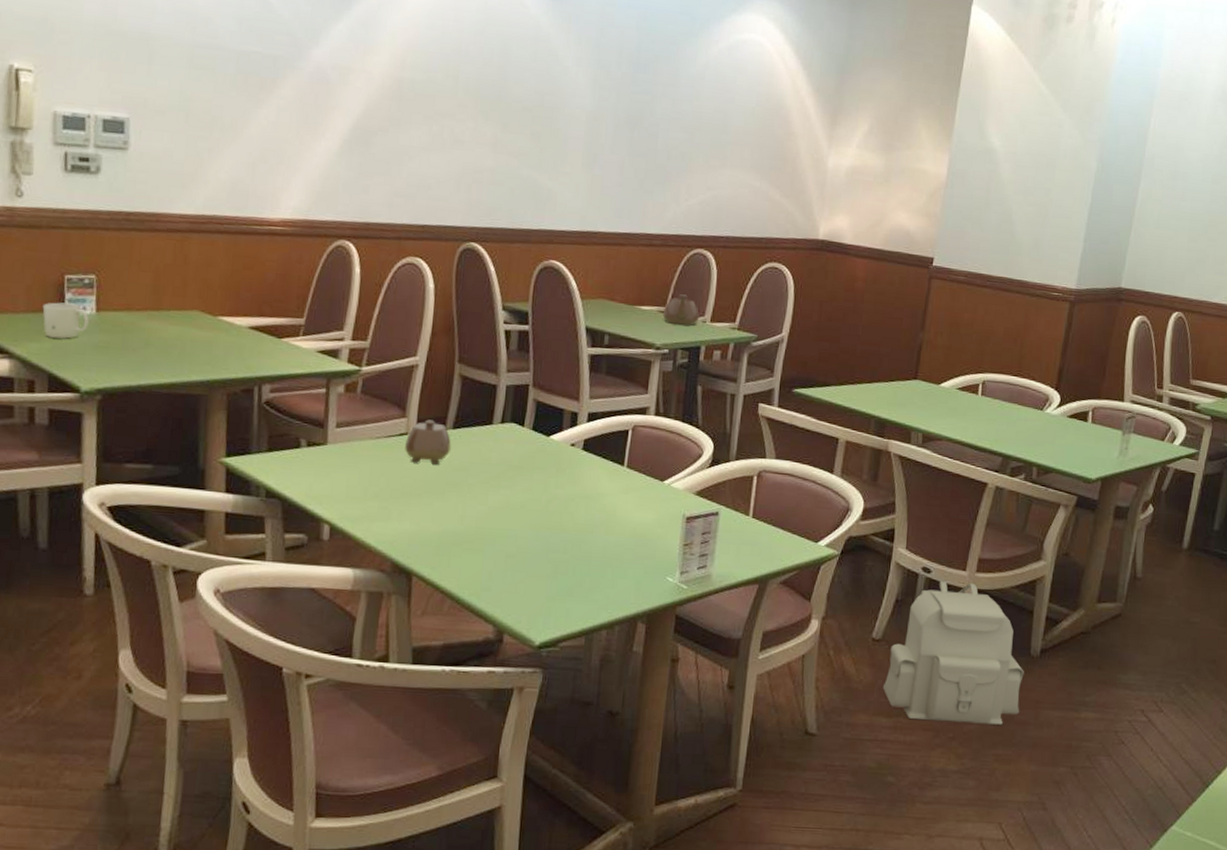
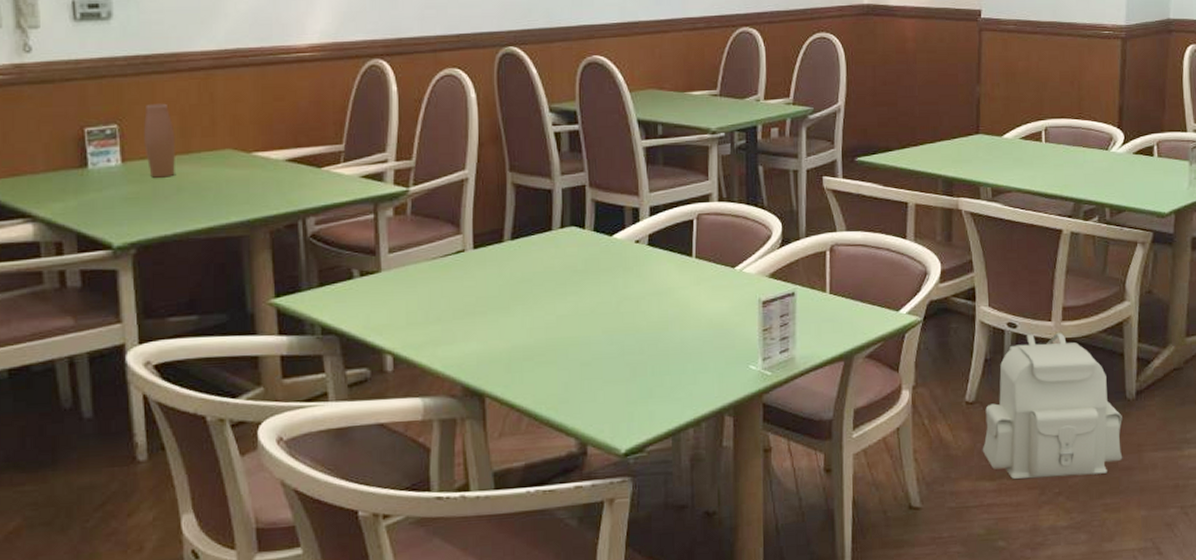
mug: present [42,302,89,339] -> none [63,157,115,195]
vase: none [118,259,148,331] -> present [144,103,175,178]
sugar bowl: present [405,419,452,465] -> none [463,233,512,280]
teapot: present [662,294,699,326] -> none [714,75,752,107]

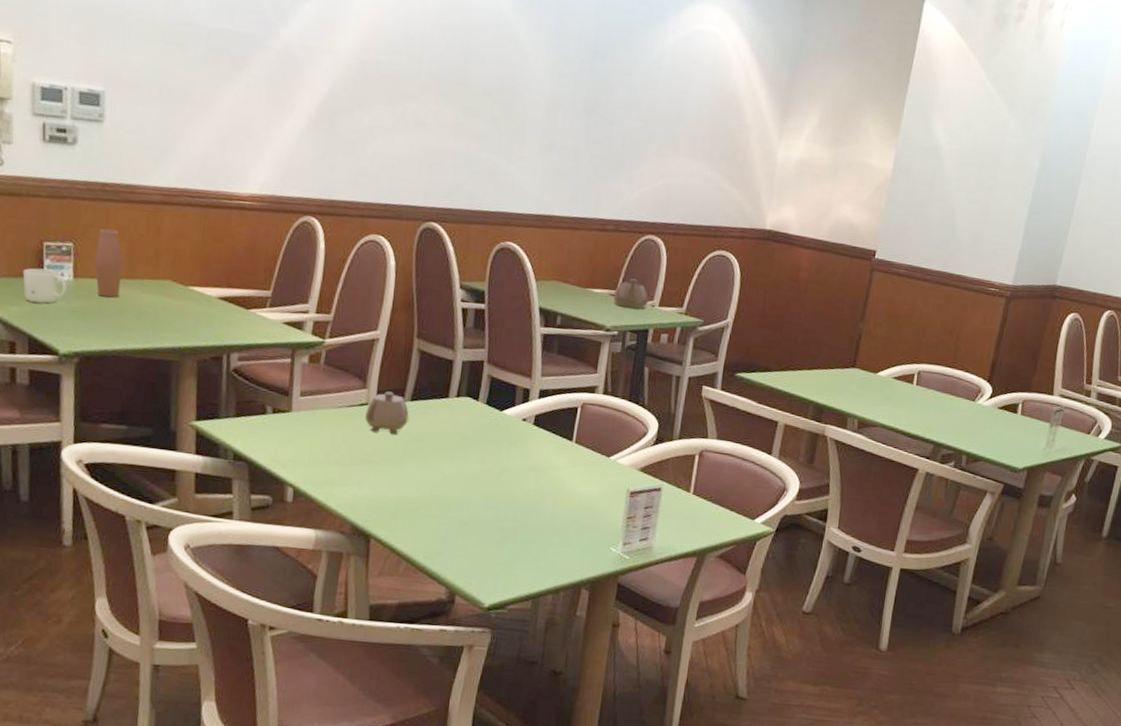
mug: none [63,157,115,195] -> present [22,268,67,304]
sugar bowl: none [463,233,512,280] -> present [365,391,410,434]
teapot: none [714,75,752,107] -> present [613,278,648,310]
backpack: present [982,333,1123,479] -> none [810,559,945,696]

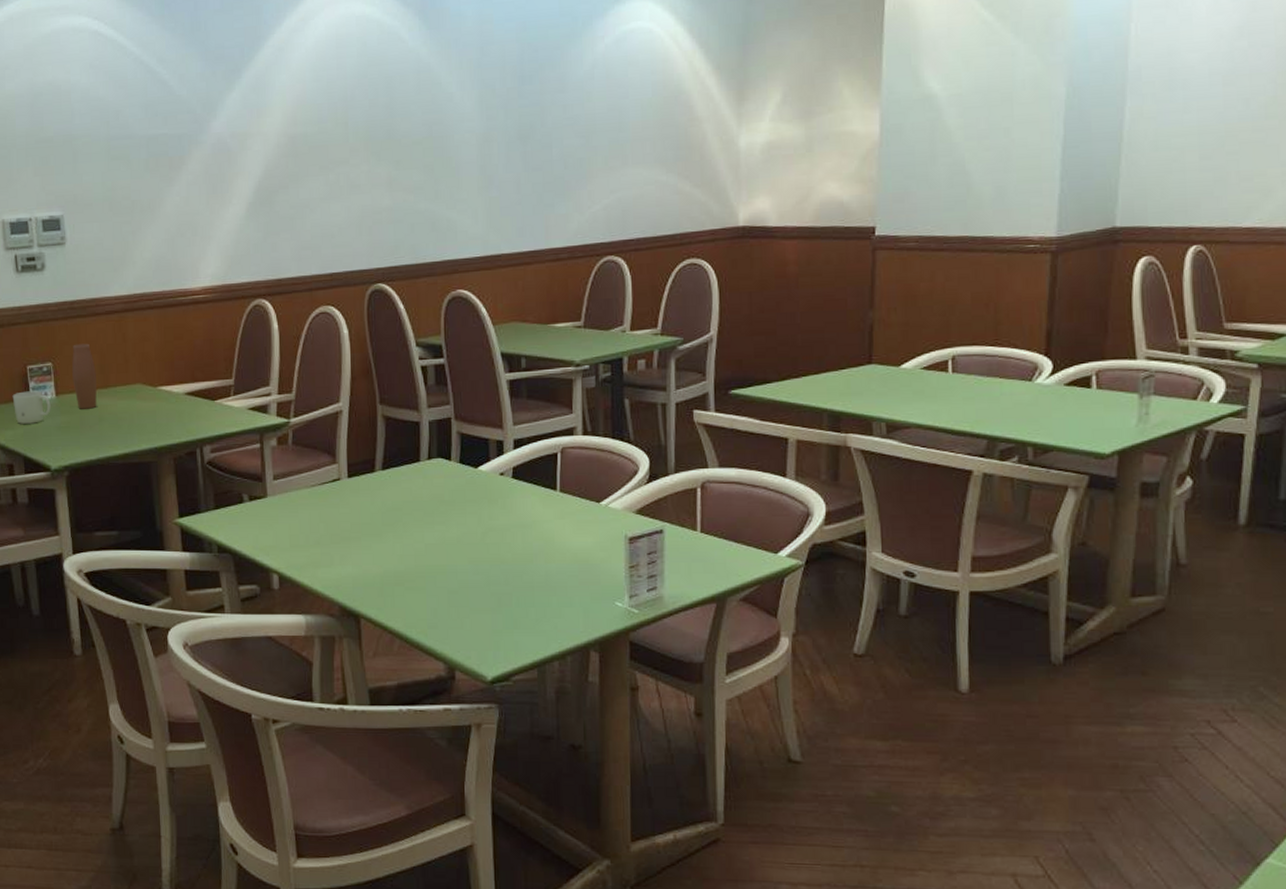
sugar bowl: present [365,391,410,434] -> none [339,463,383,507]
teapot: present [613,278,648,310] -> none [578,306,618,339]

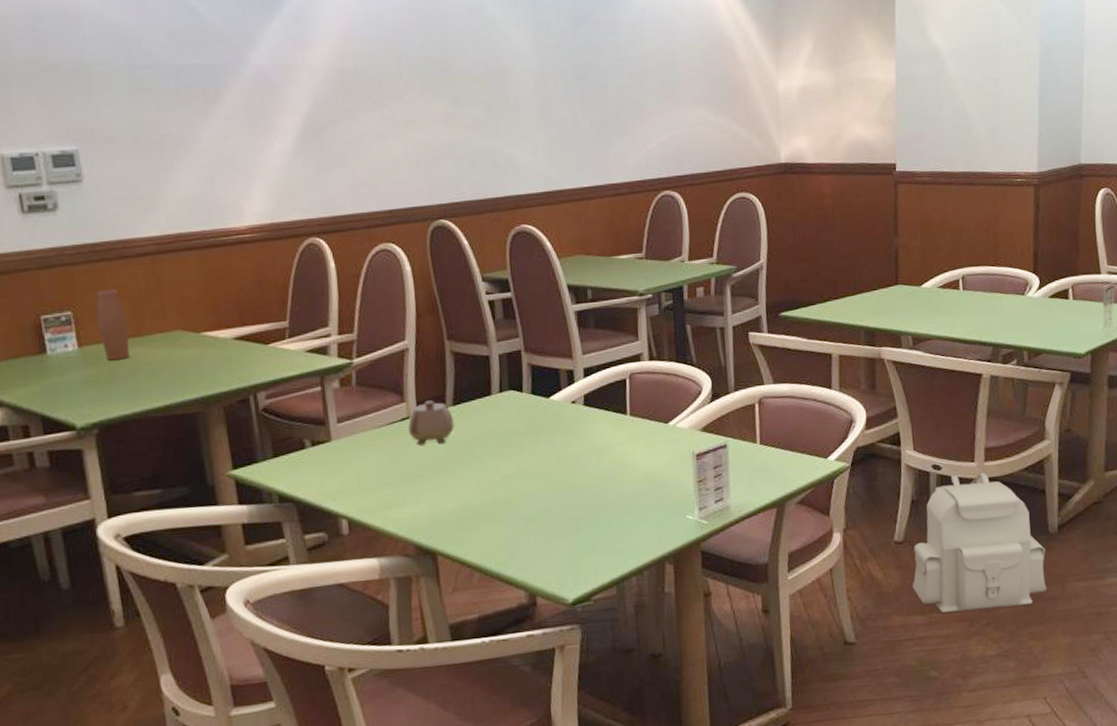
mug: present [12,391,51,424] -> none [23,342,73,380]
sugar bowl: none [339,463,383,507] -> present [408,400,455,445]
backpack: none [872,584,1046,744] -> present [912,472,1047,613]

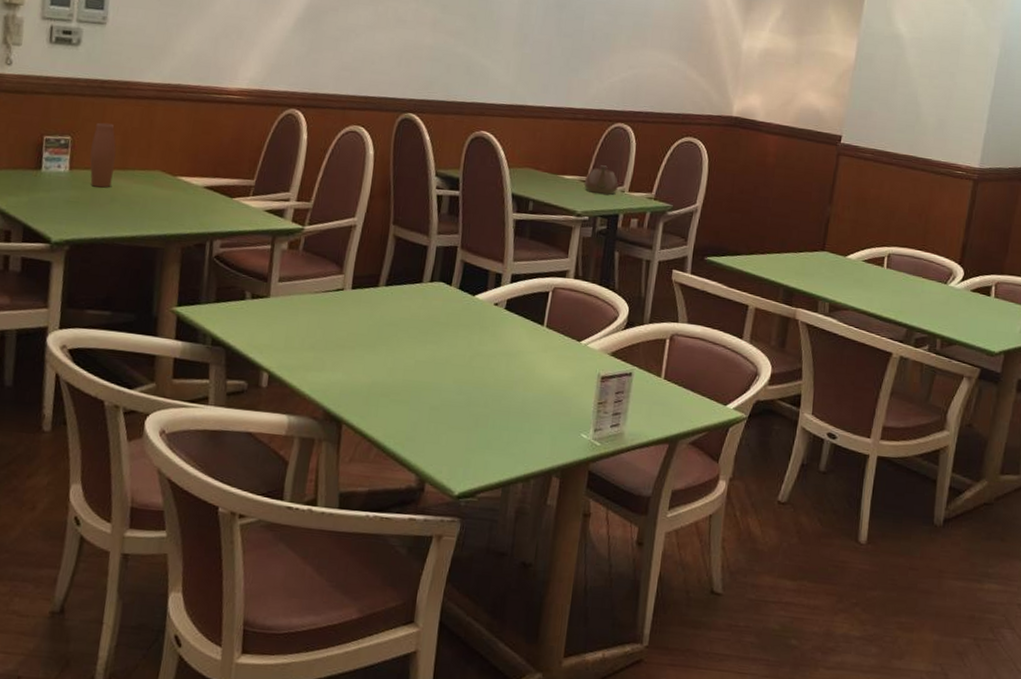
sugar bowl: present [408,400,455,445] -> none [340,276,384,319]
teapot: none [640,238,677,270] -> present [583,165,618,195]
backpack: present [912,472,1047,613] -> none [787,446,927,593]

